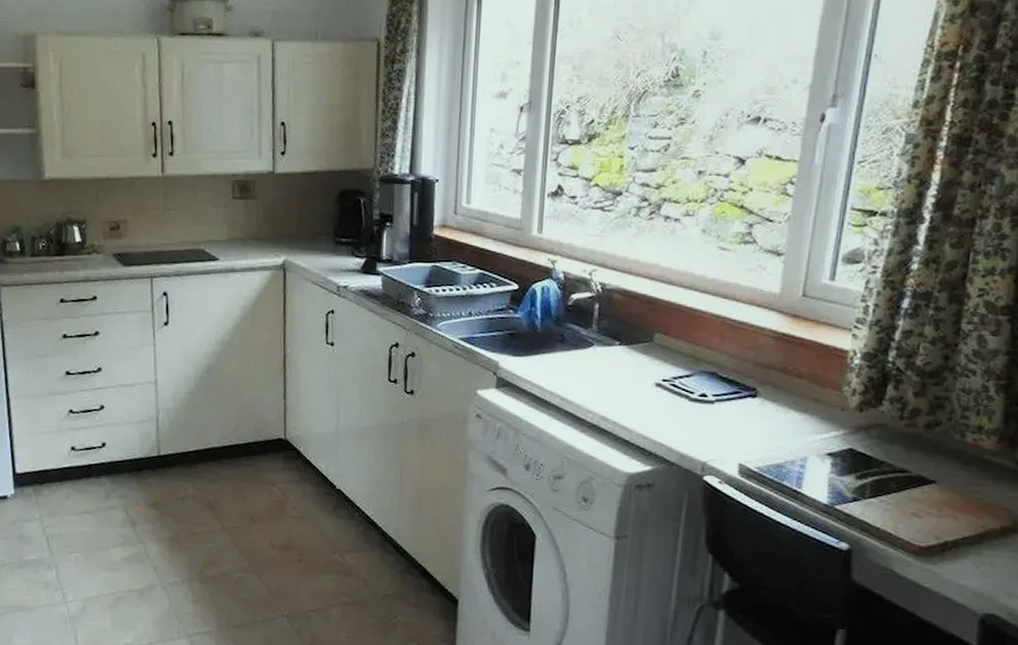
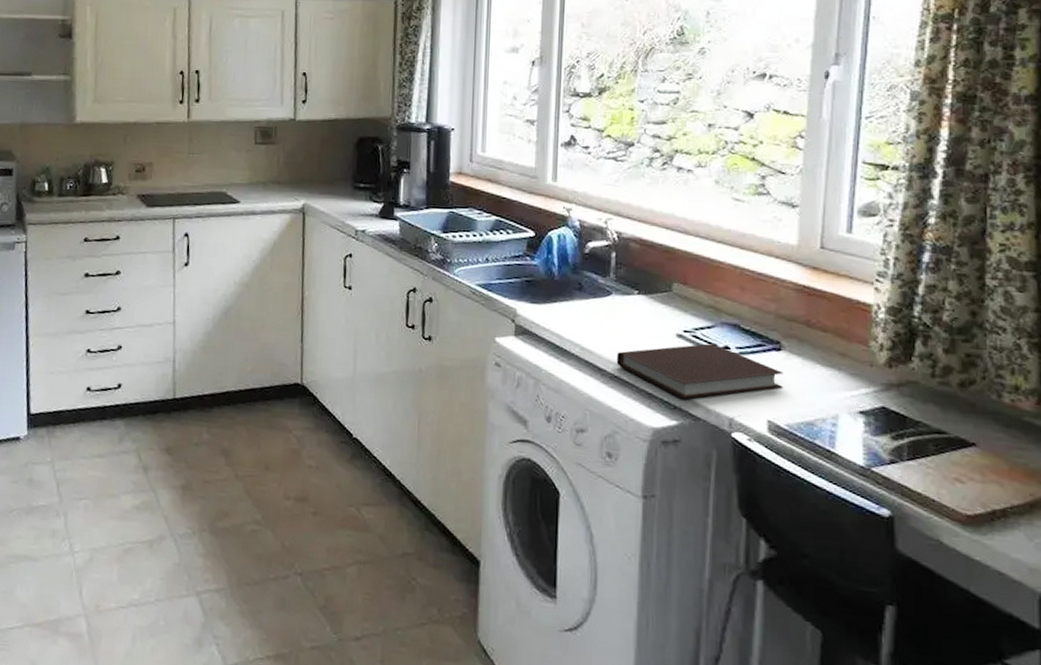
notebook: none [595,392,757,446] -> present [616,343,784,399]

